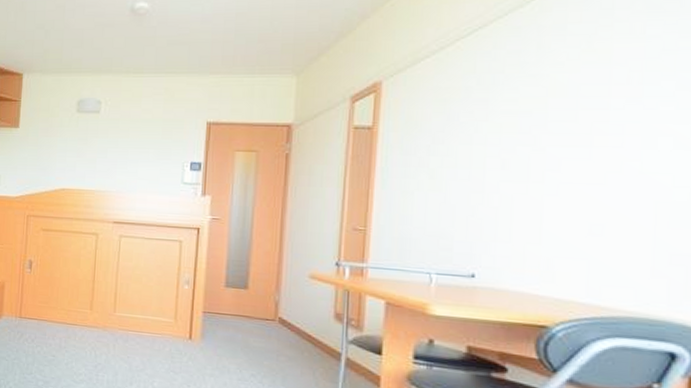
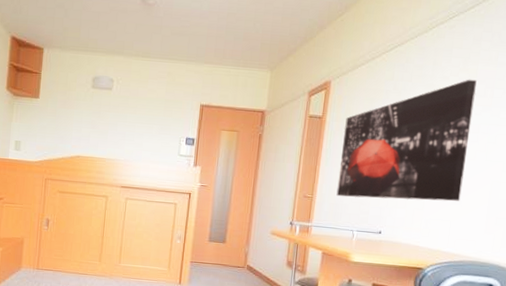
wall art: none [401,62,612,232] -> present [336,79,477,201]

